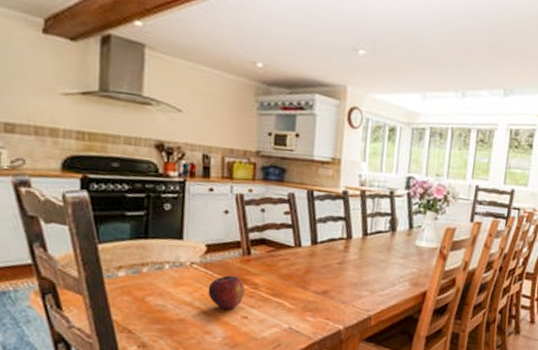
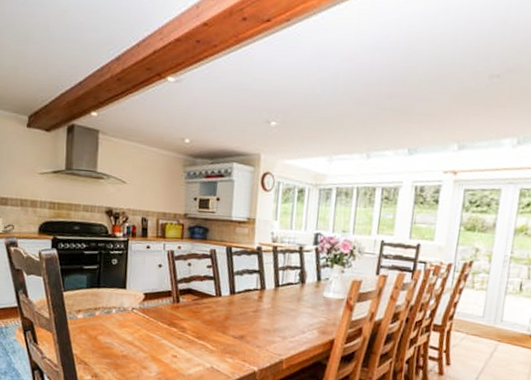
fruit: present [208,275,246,309] -> none [145,319,175,349]

